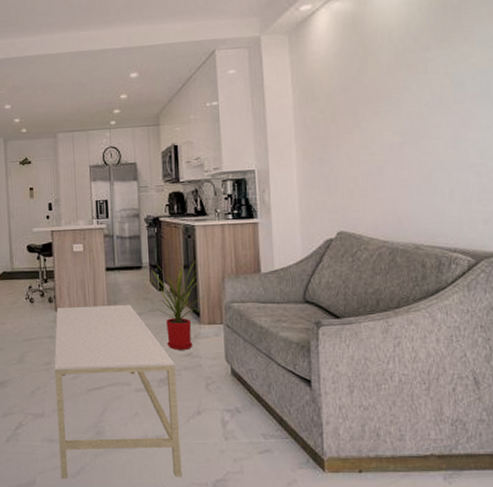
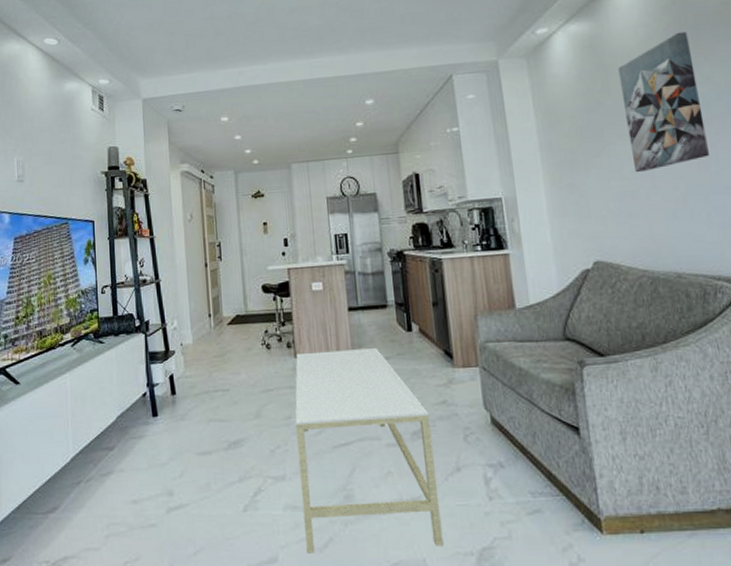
house plant: present [147,260,212,350] -> none [393,297,464,398]
wall art: none [377,10,458,149] -> present [618,31,709,173]

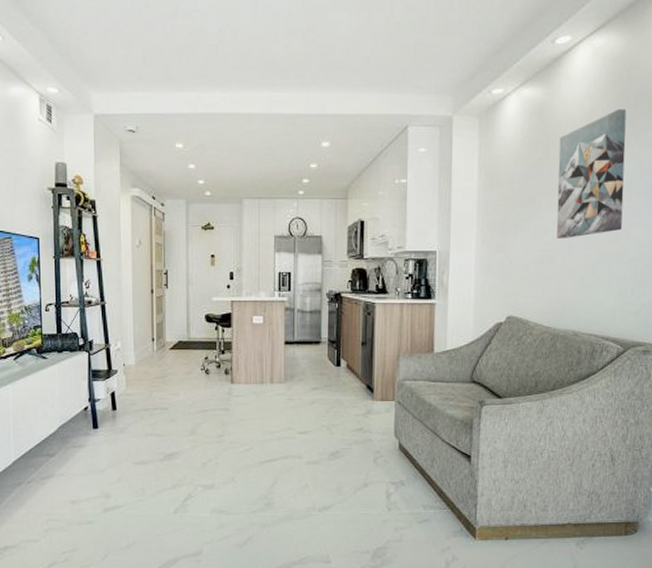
coffee table: present [295,348,444,554] -> none [227,379,347,549]

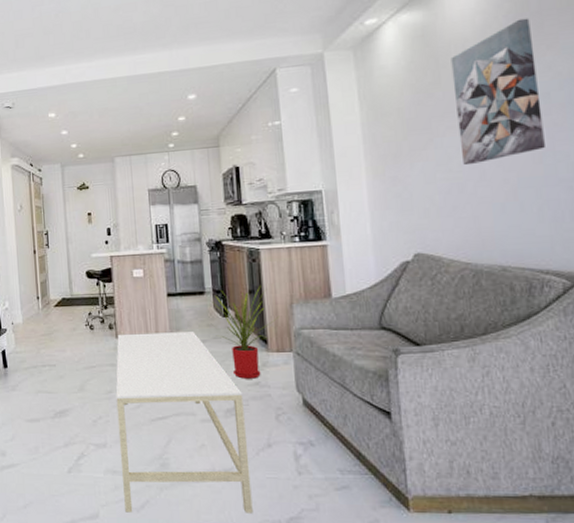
coffee table: none [227,379,347,549] -> present [116,332,253,513]
house plant: none [323,338,387,425] -> present [210,285,279,379]

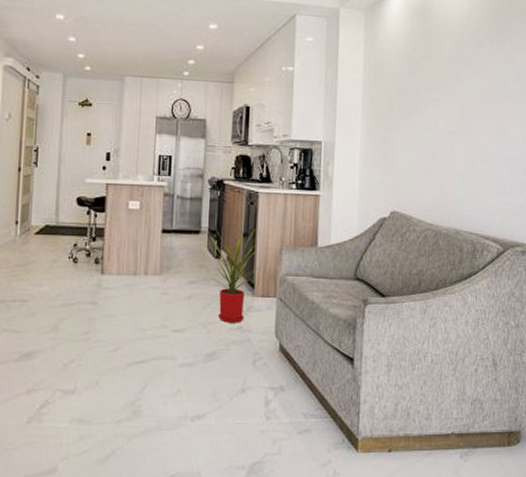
coffee table: present [116,332,253,513] -> none [87,269,224,465]
wall art: present [451,18,545,166] -> none [438,13,502,136]

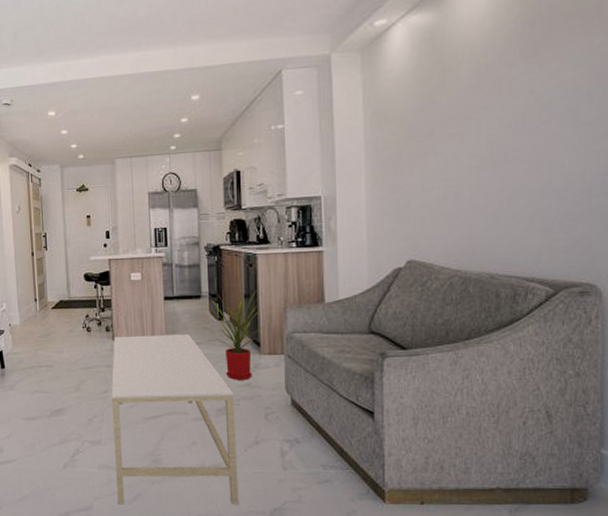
coffee table: none [87,269,224,465] -> present [111,334,239,505]

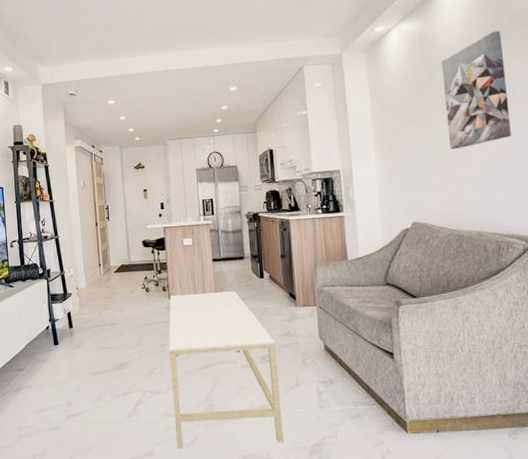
house plant: present [206,290,273,380] -> none [249,250,306,330]
wall art: none [457,23,542,174] -> present [441,30,511,150]

